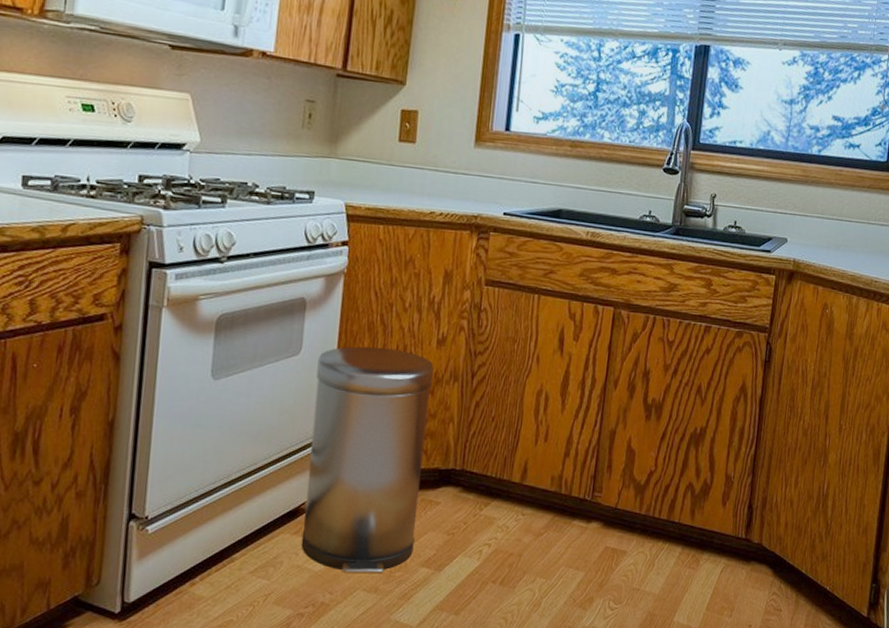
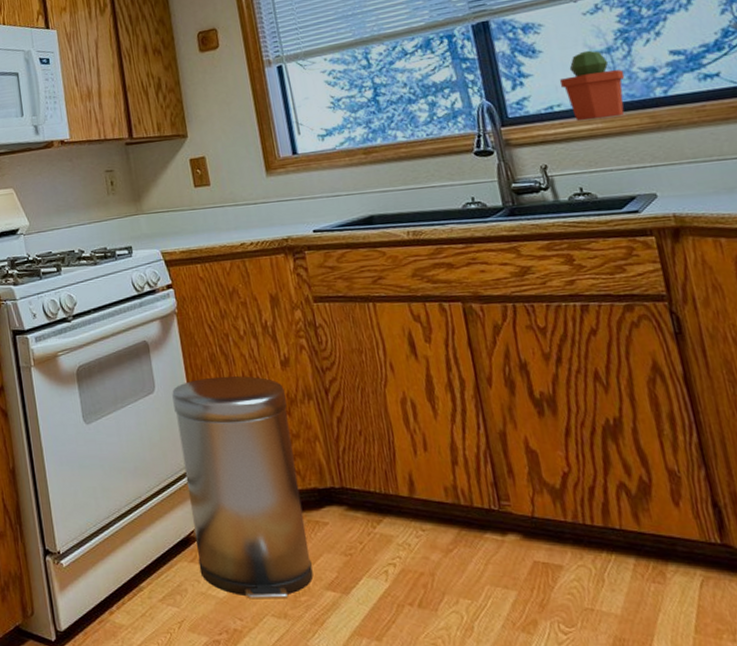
succulent plant: none [747,97,797,164] -> present [559,50,625,122]

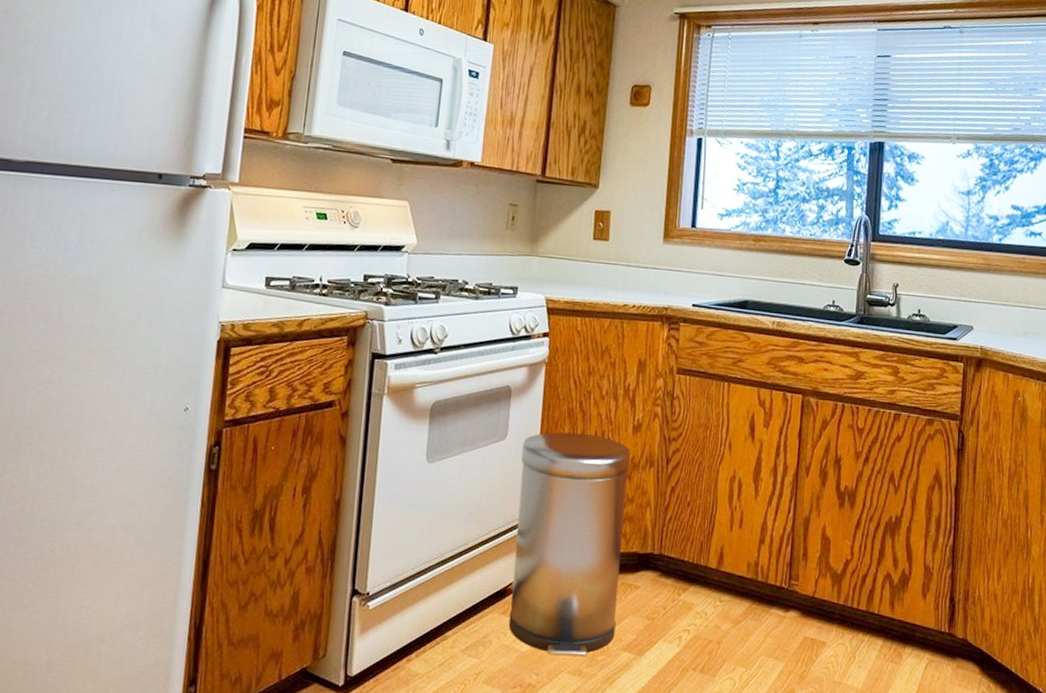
succulent plant: present [559,50,625,122] -> none [925,189,975,253]

